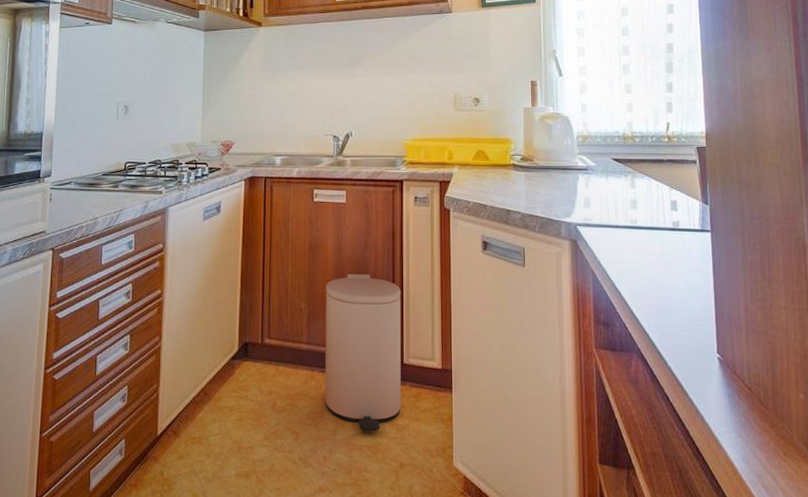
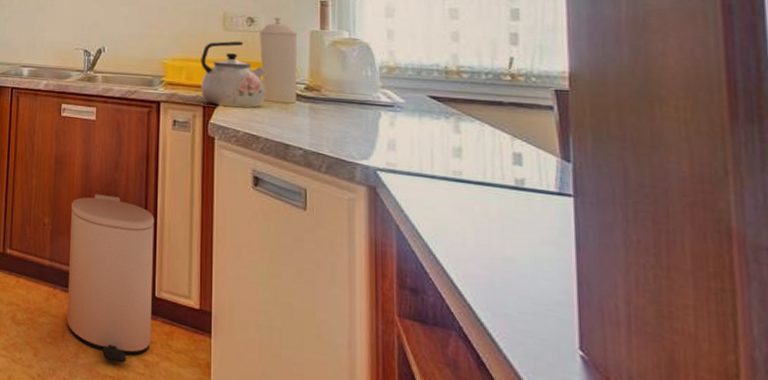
kettle: none [436,120,491,181] -> present [200,41,266,108]
canister: none [484,96,515,174] -> present [260,17,298,104]

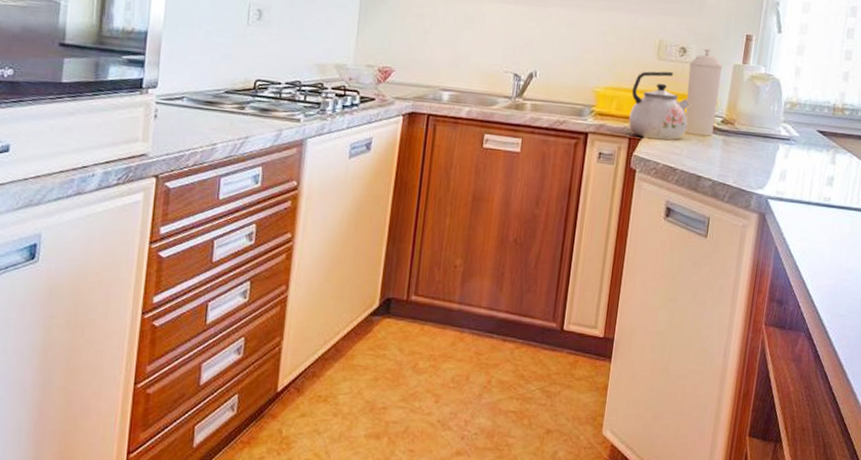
pedal bin: present [66,193,155,363] -> none [472,231,571,397]

